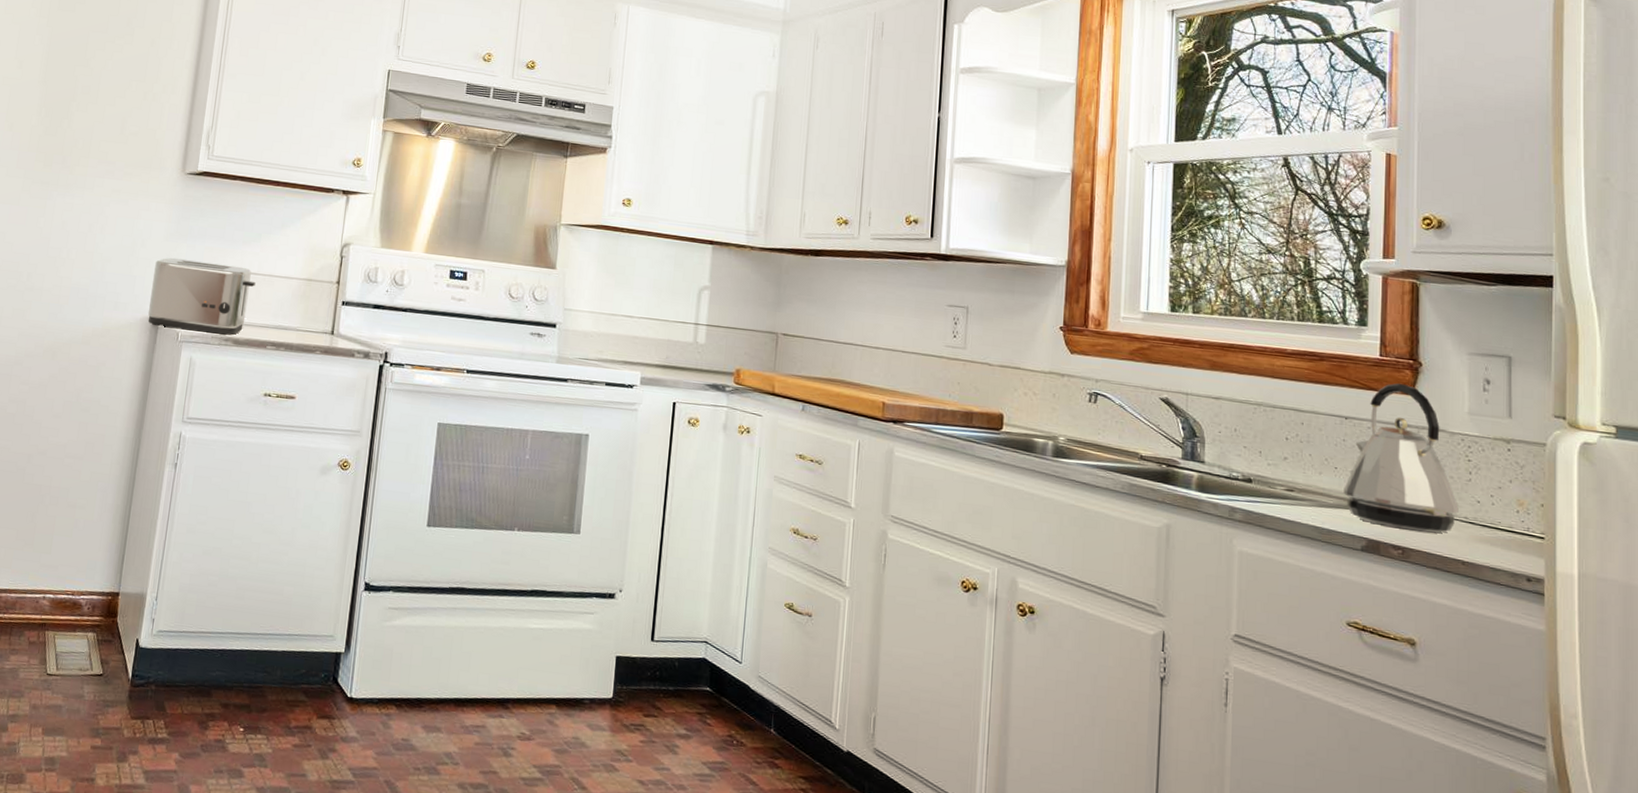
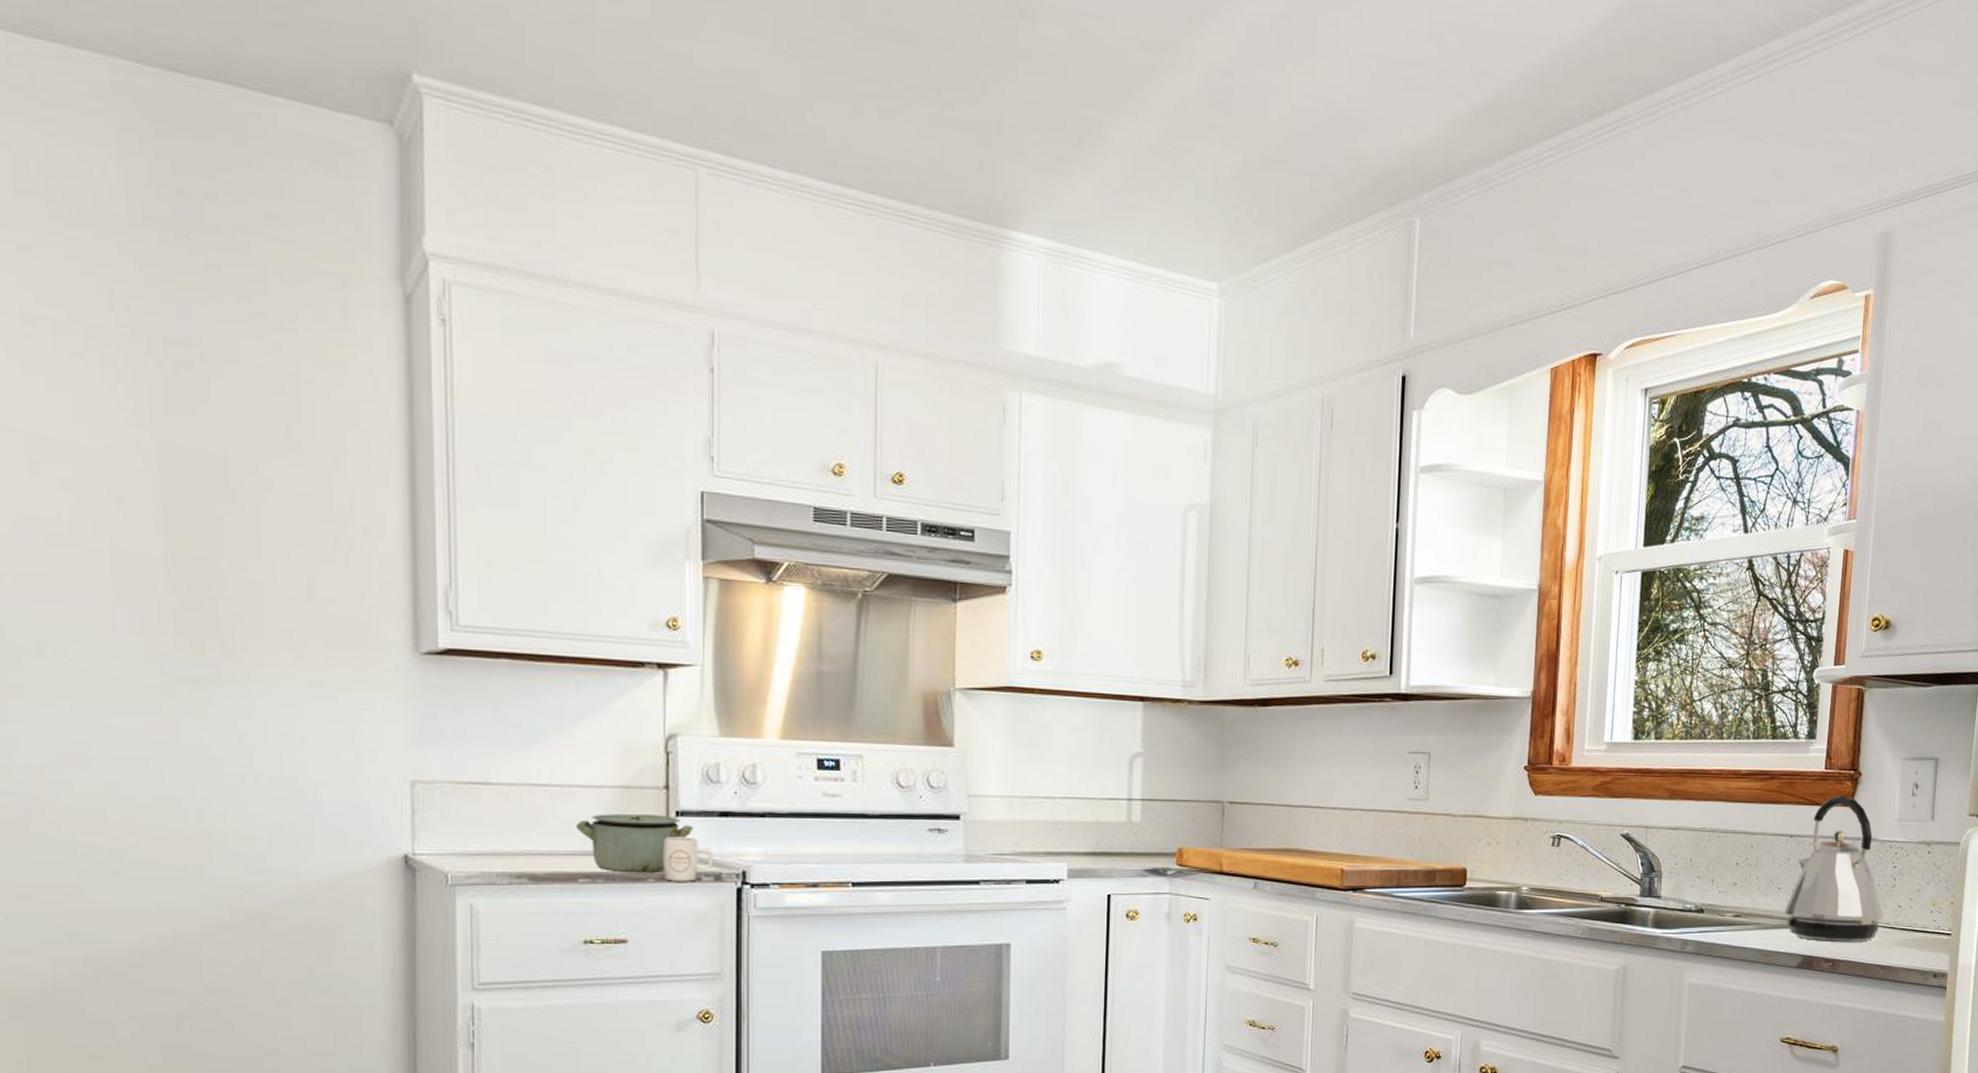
toaster: present [147,257,256,336] -> none [396,772,550,872]
cooking pot: none [270,298,354,347] -> present [575,813,693,874]
mug: none [327,320,365,357] -> present [663,837,713,882]

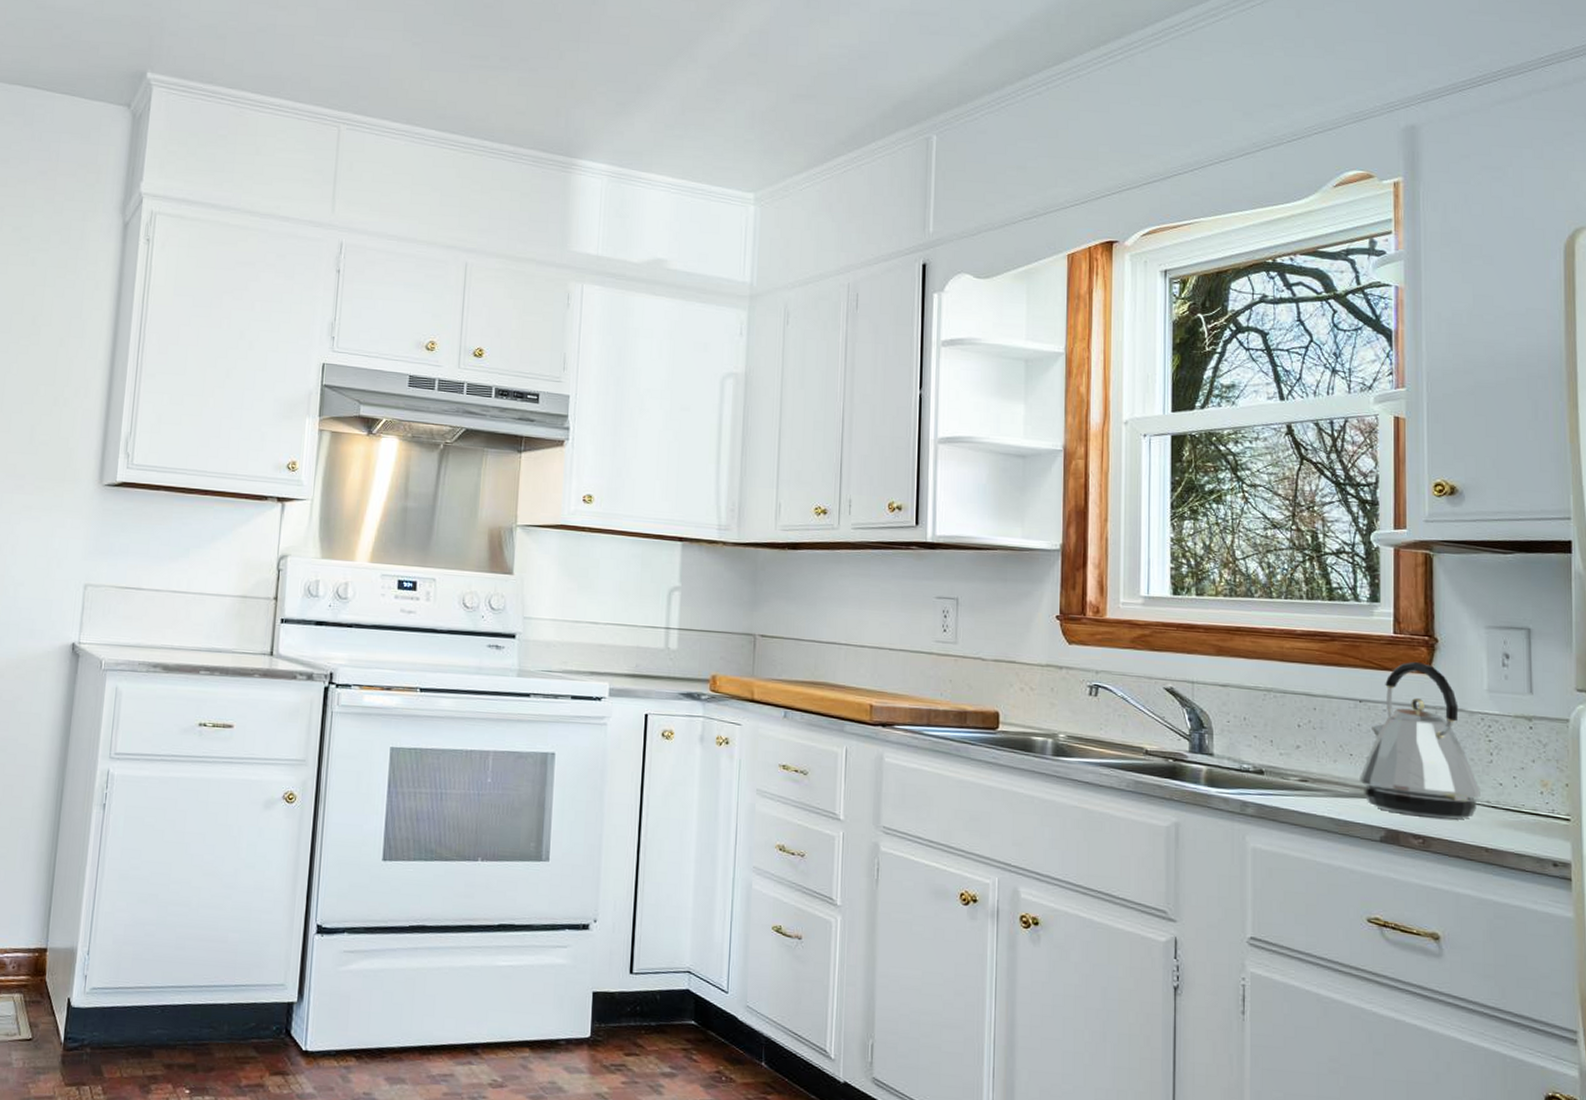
cooking pot: present [575,813,693,874] -> none [202,618,294,670]
mug: present [663,837,713,882] -> none [266,640,308,679]

